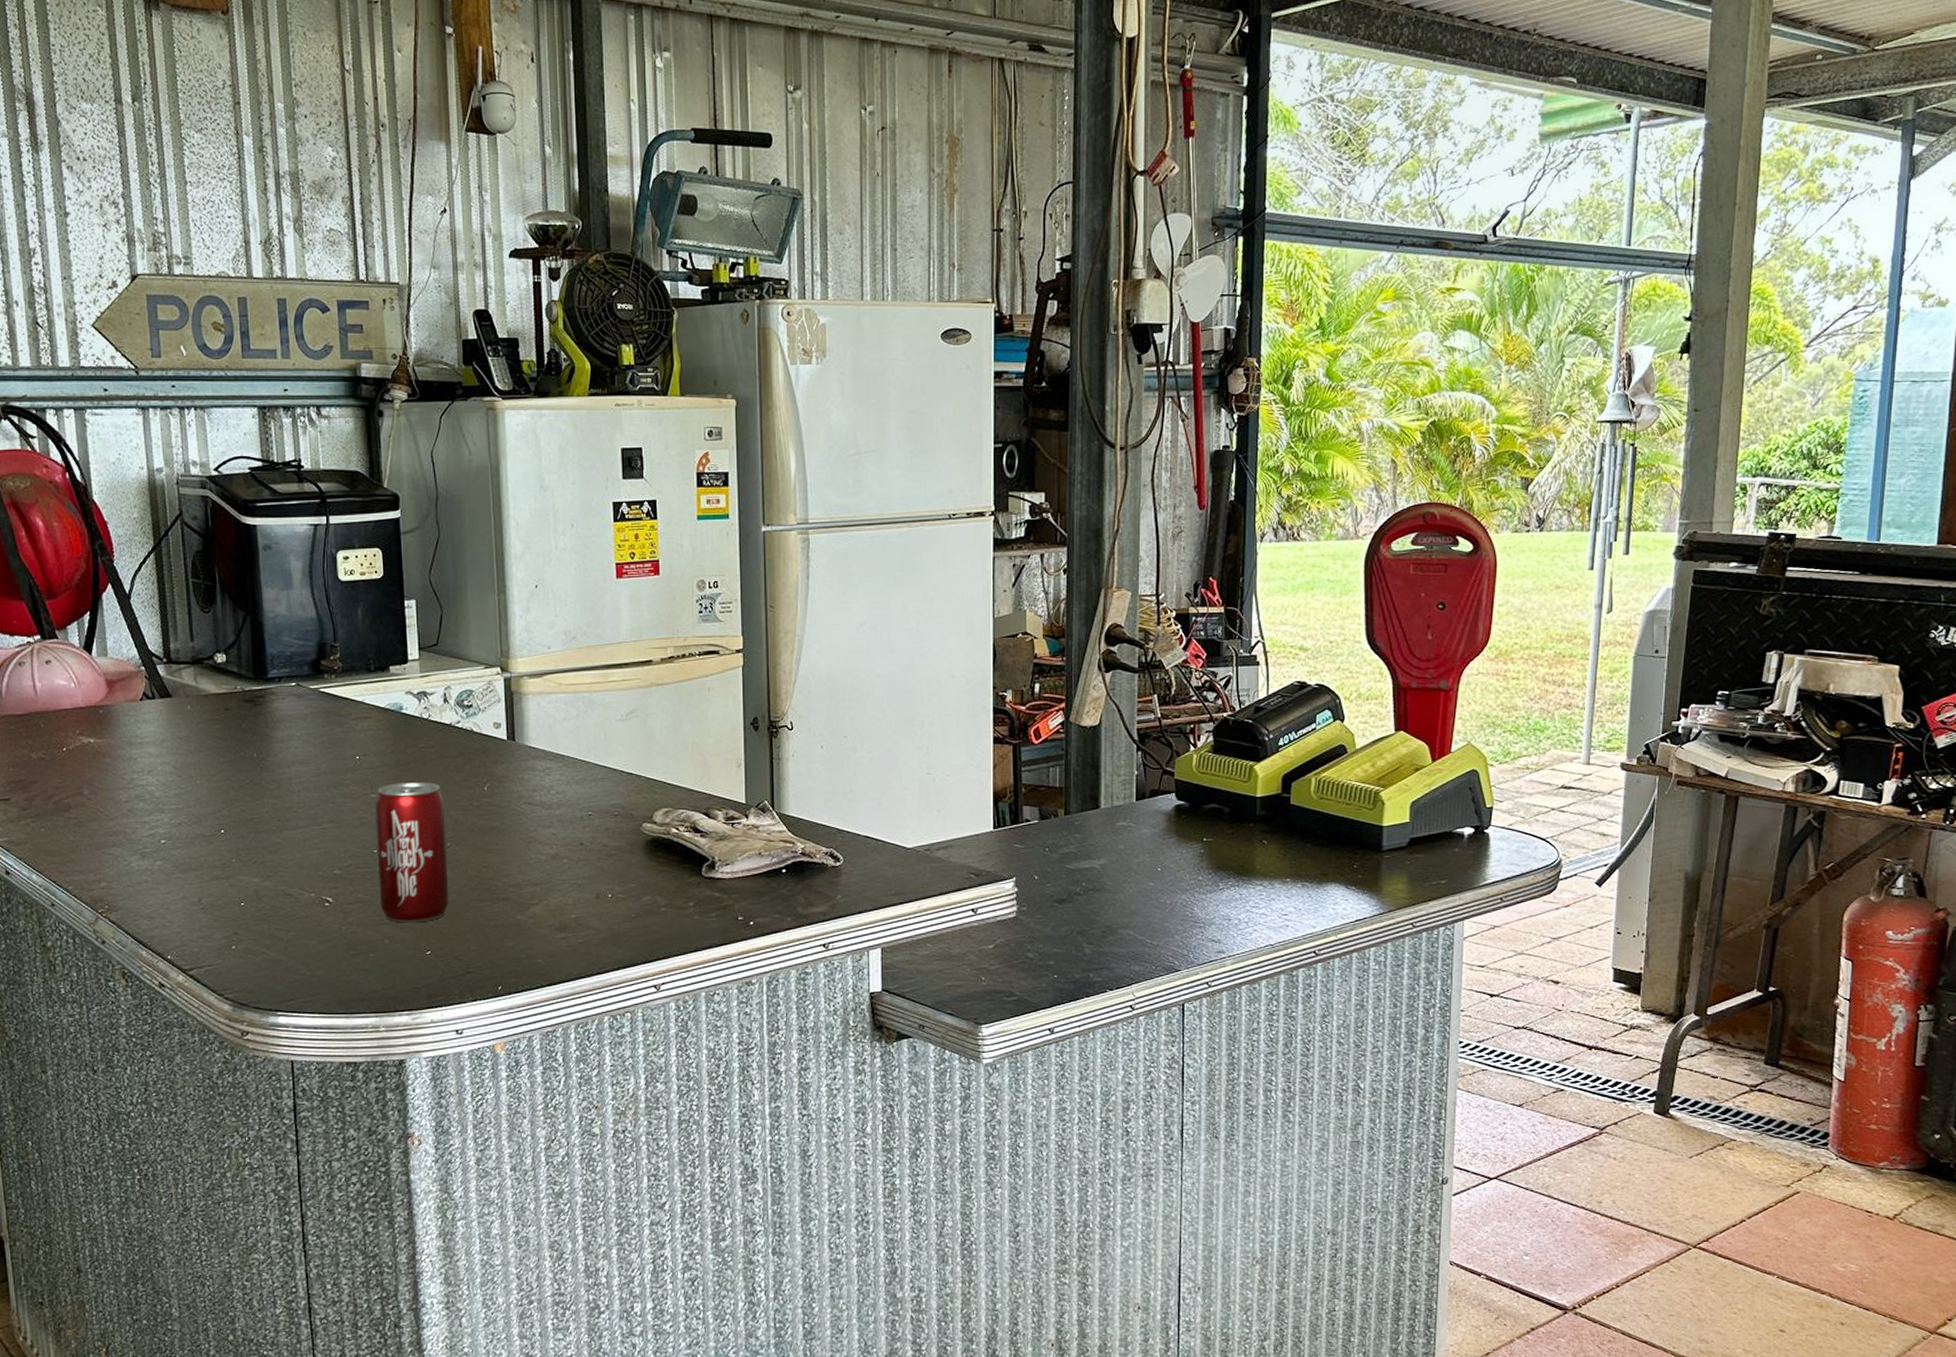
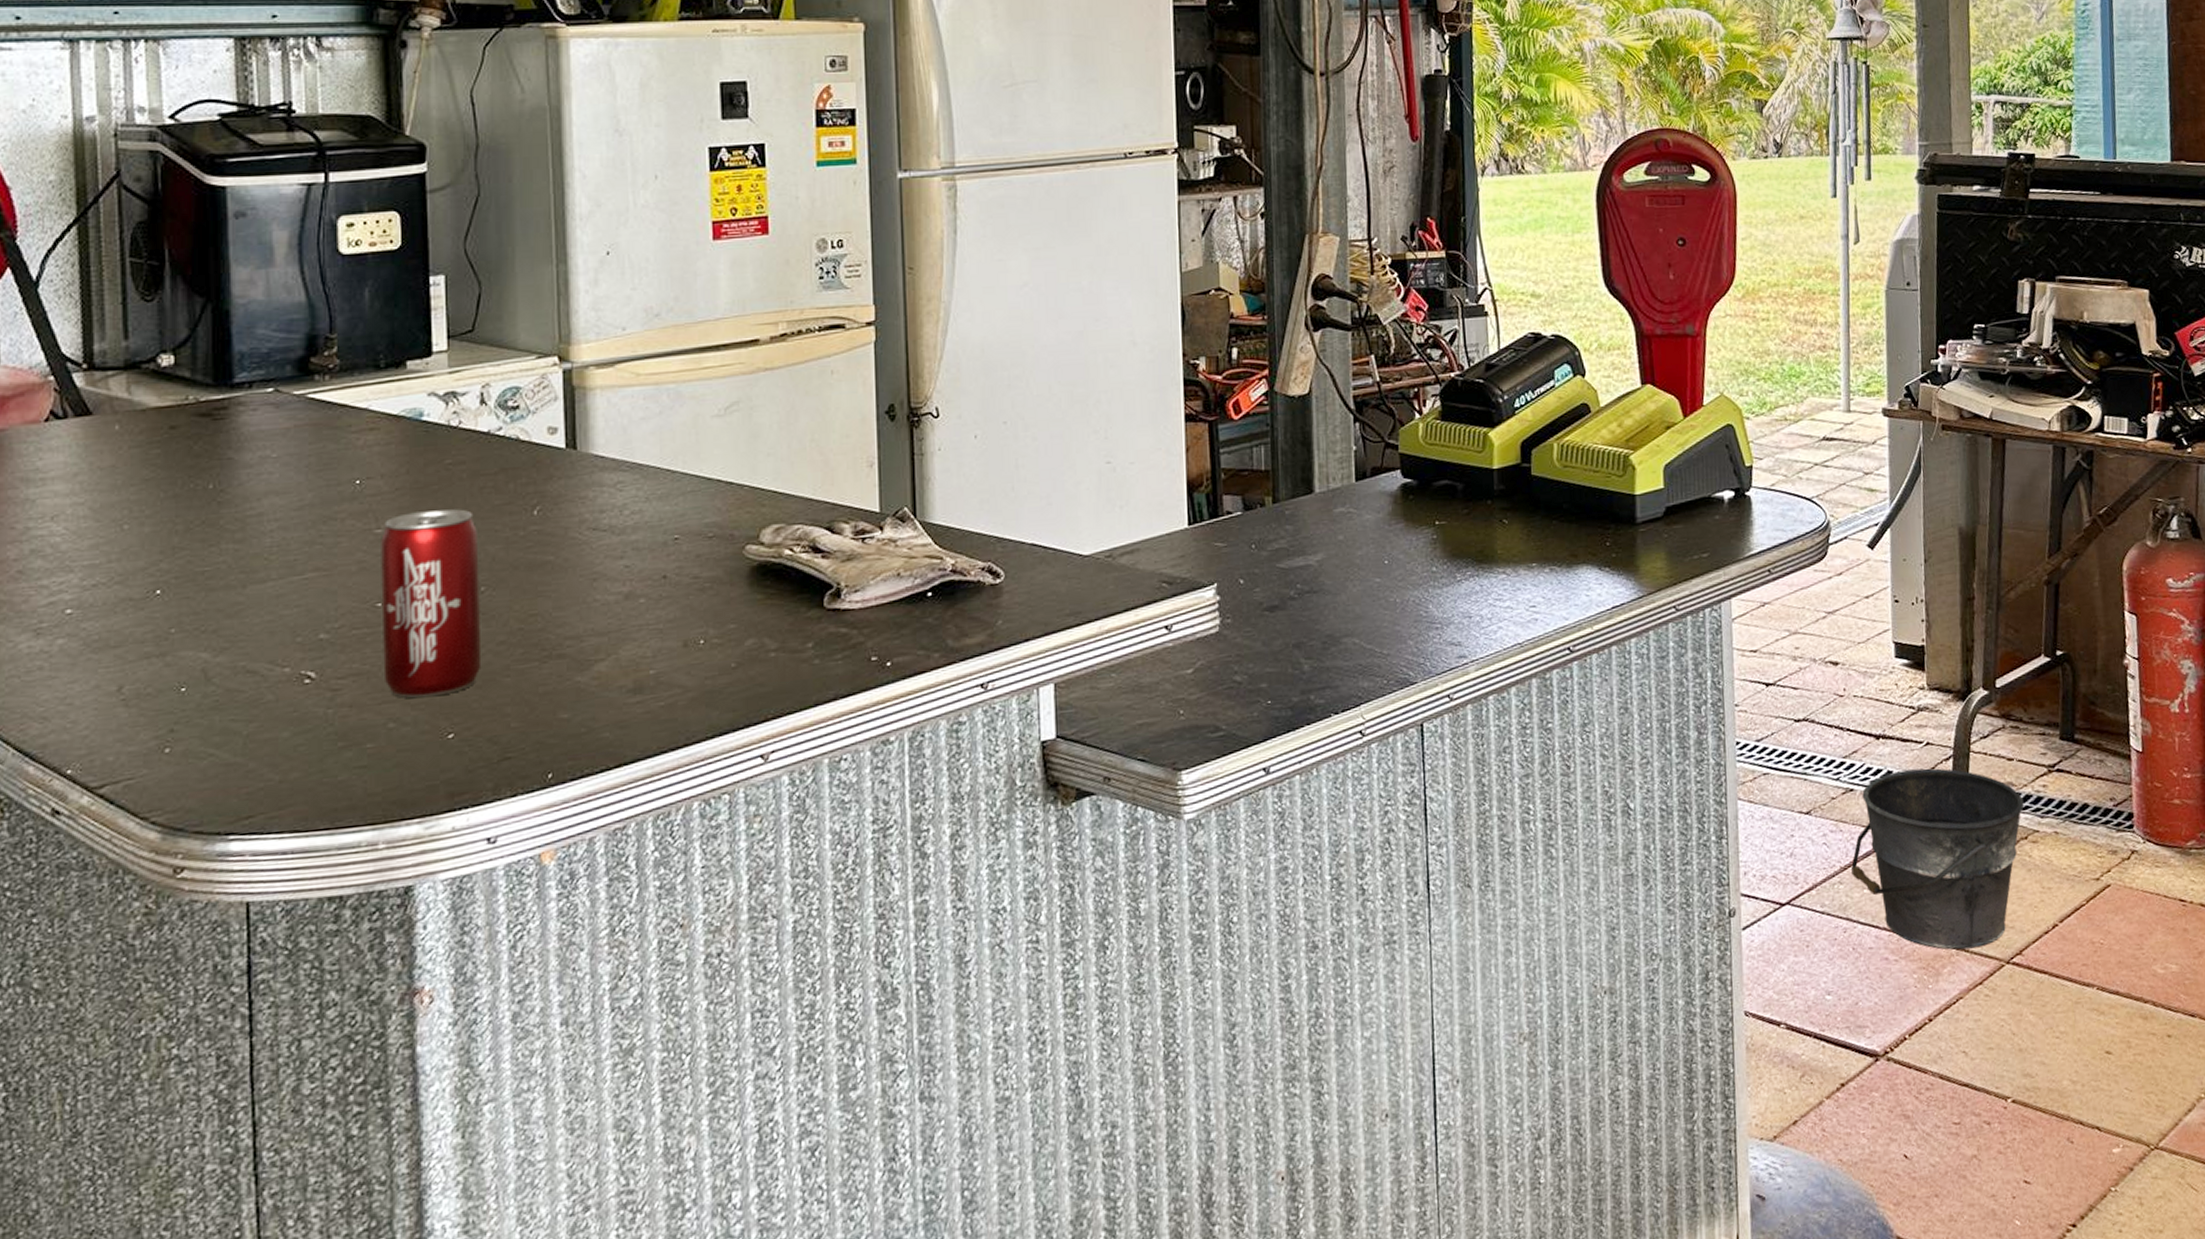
bucket: none [1556,1078,1724,1232] -> present [1851,768,2025,950]

